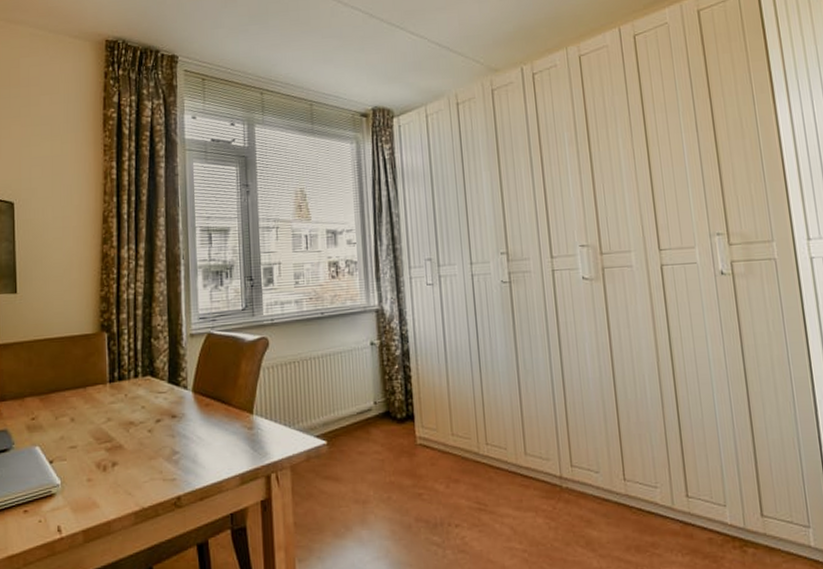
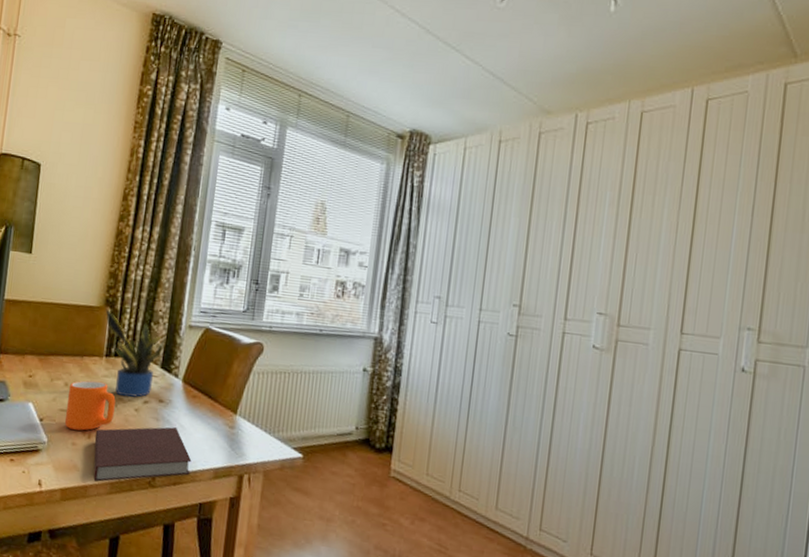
mug: none [76,409,127,465] -> present [65,380,116,431]
potted plant: none [102,334,169,420] -> present [105,309,166,398]
notebook: none [110,440,216,514] -> present [93,427,192,482]

